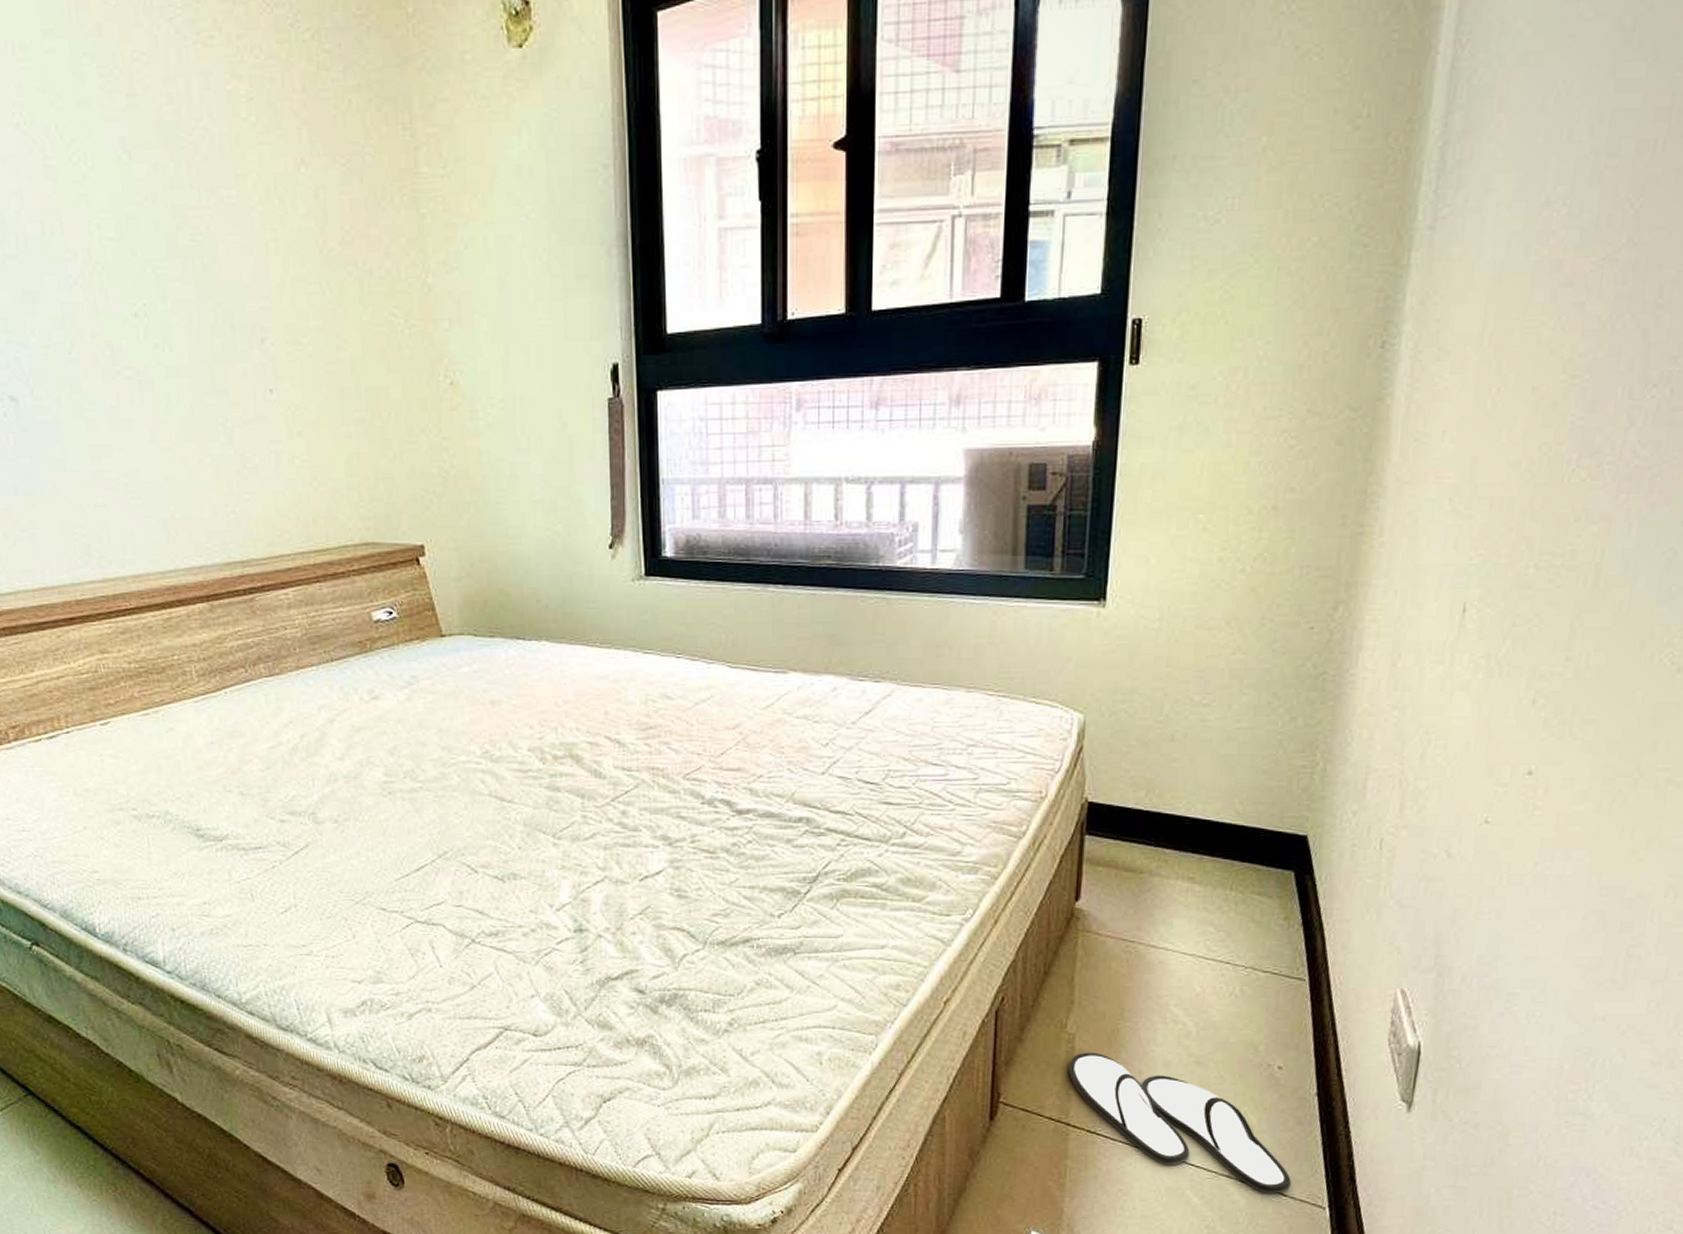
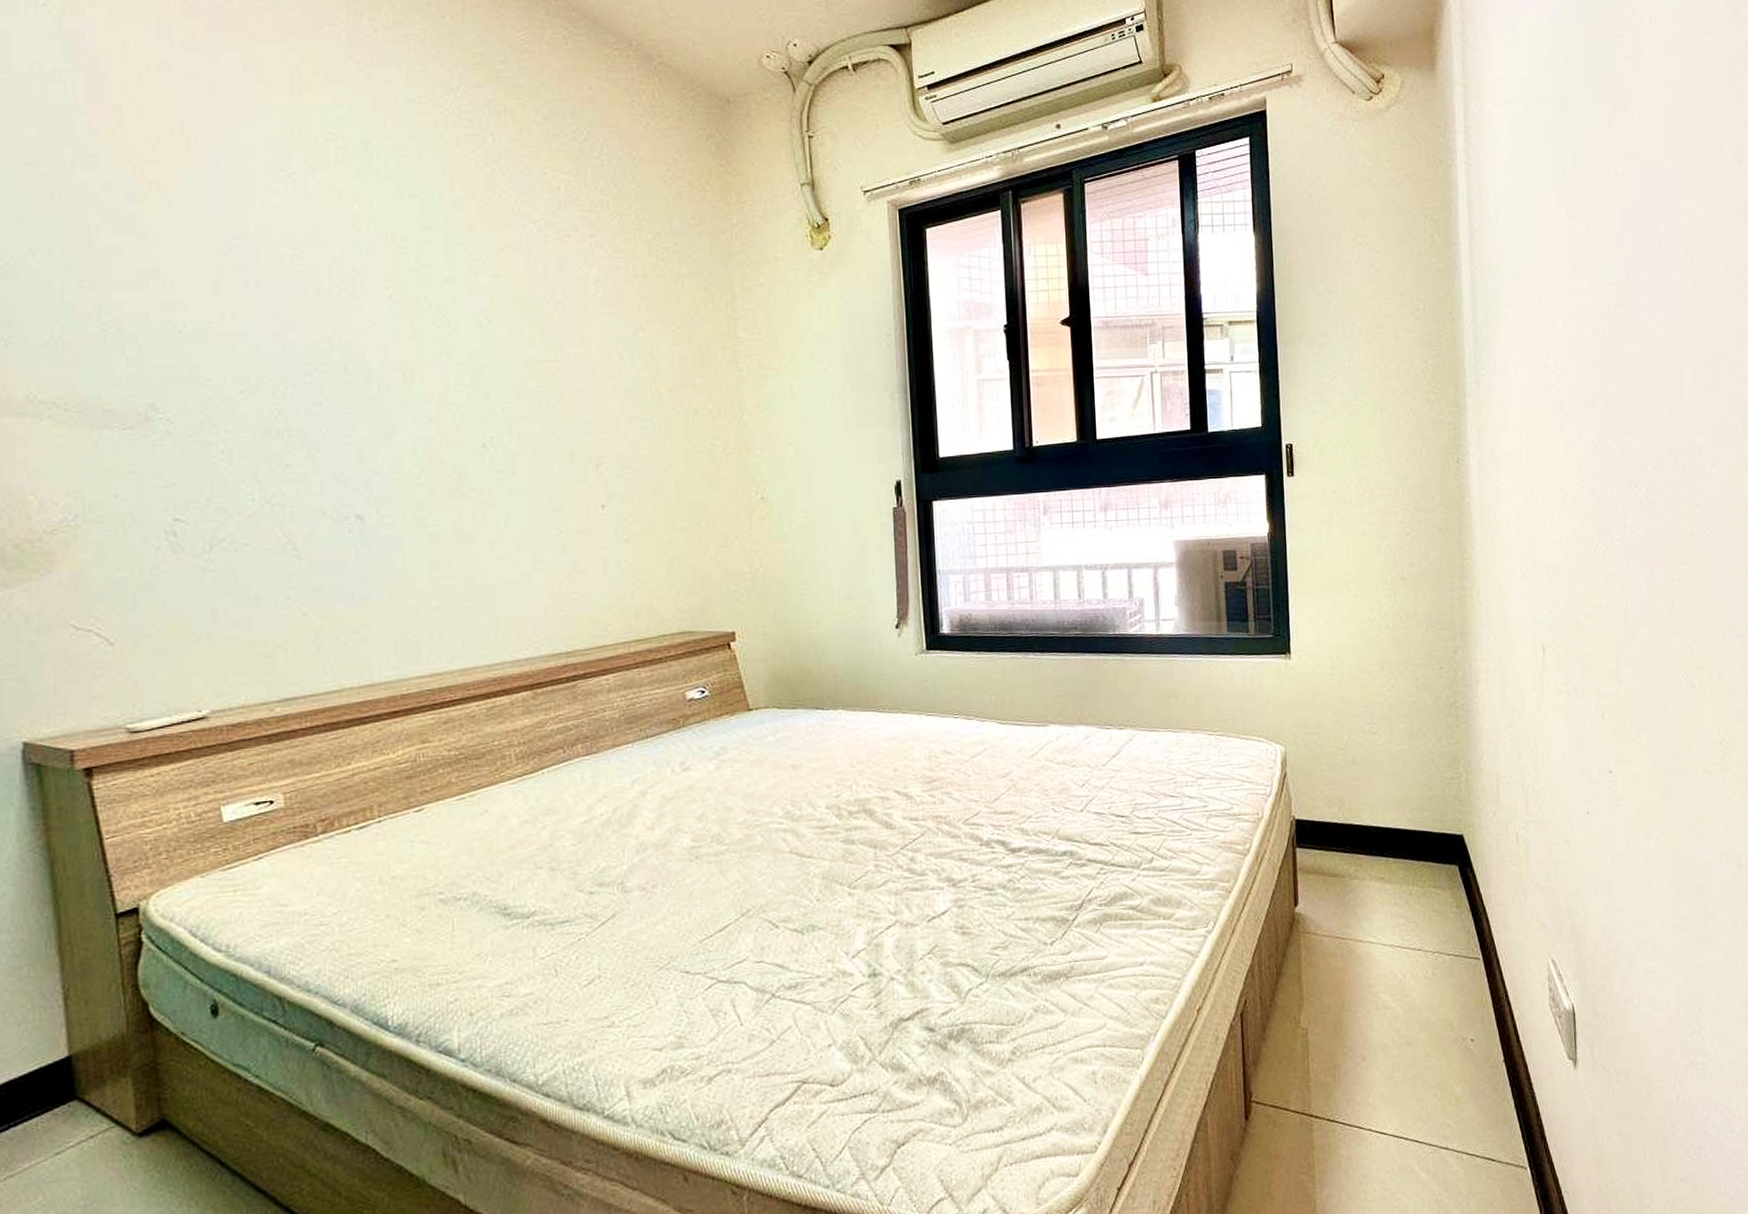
slippers: present [1068,1052,1292,1194] -> none [1305,1043,1498,1161]

